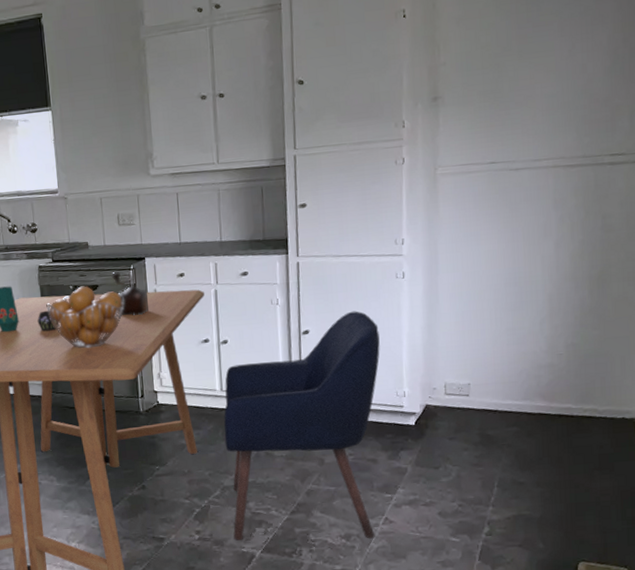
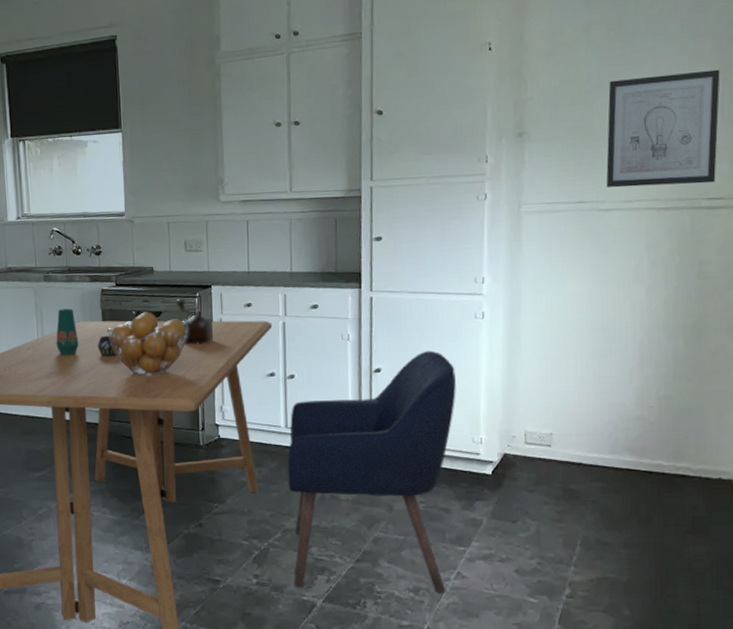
wall art: none [515,29,621,148] -> present [606,69,720,188]

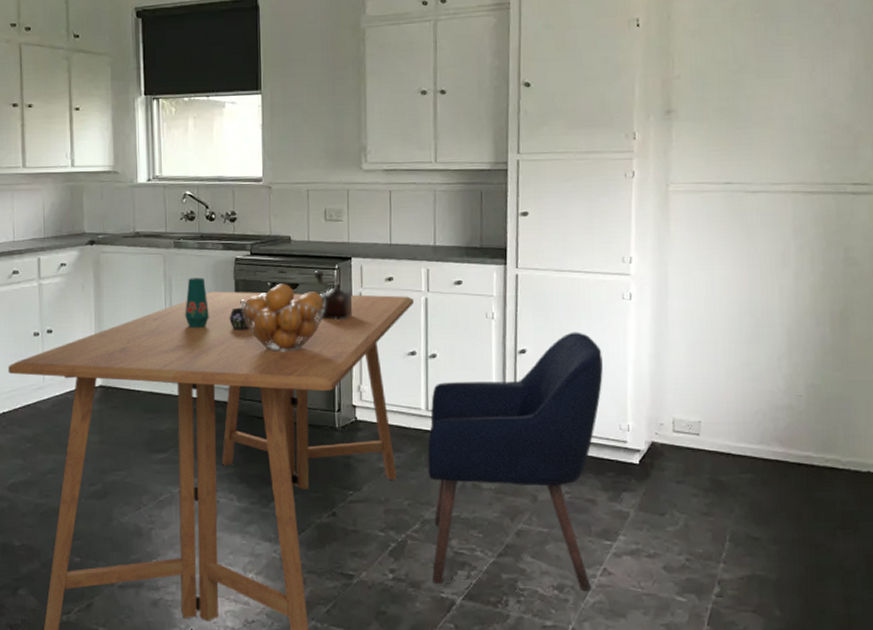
wall art: present [606,69,720,188] -> none [753,55,863,170]

